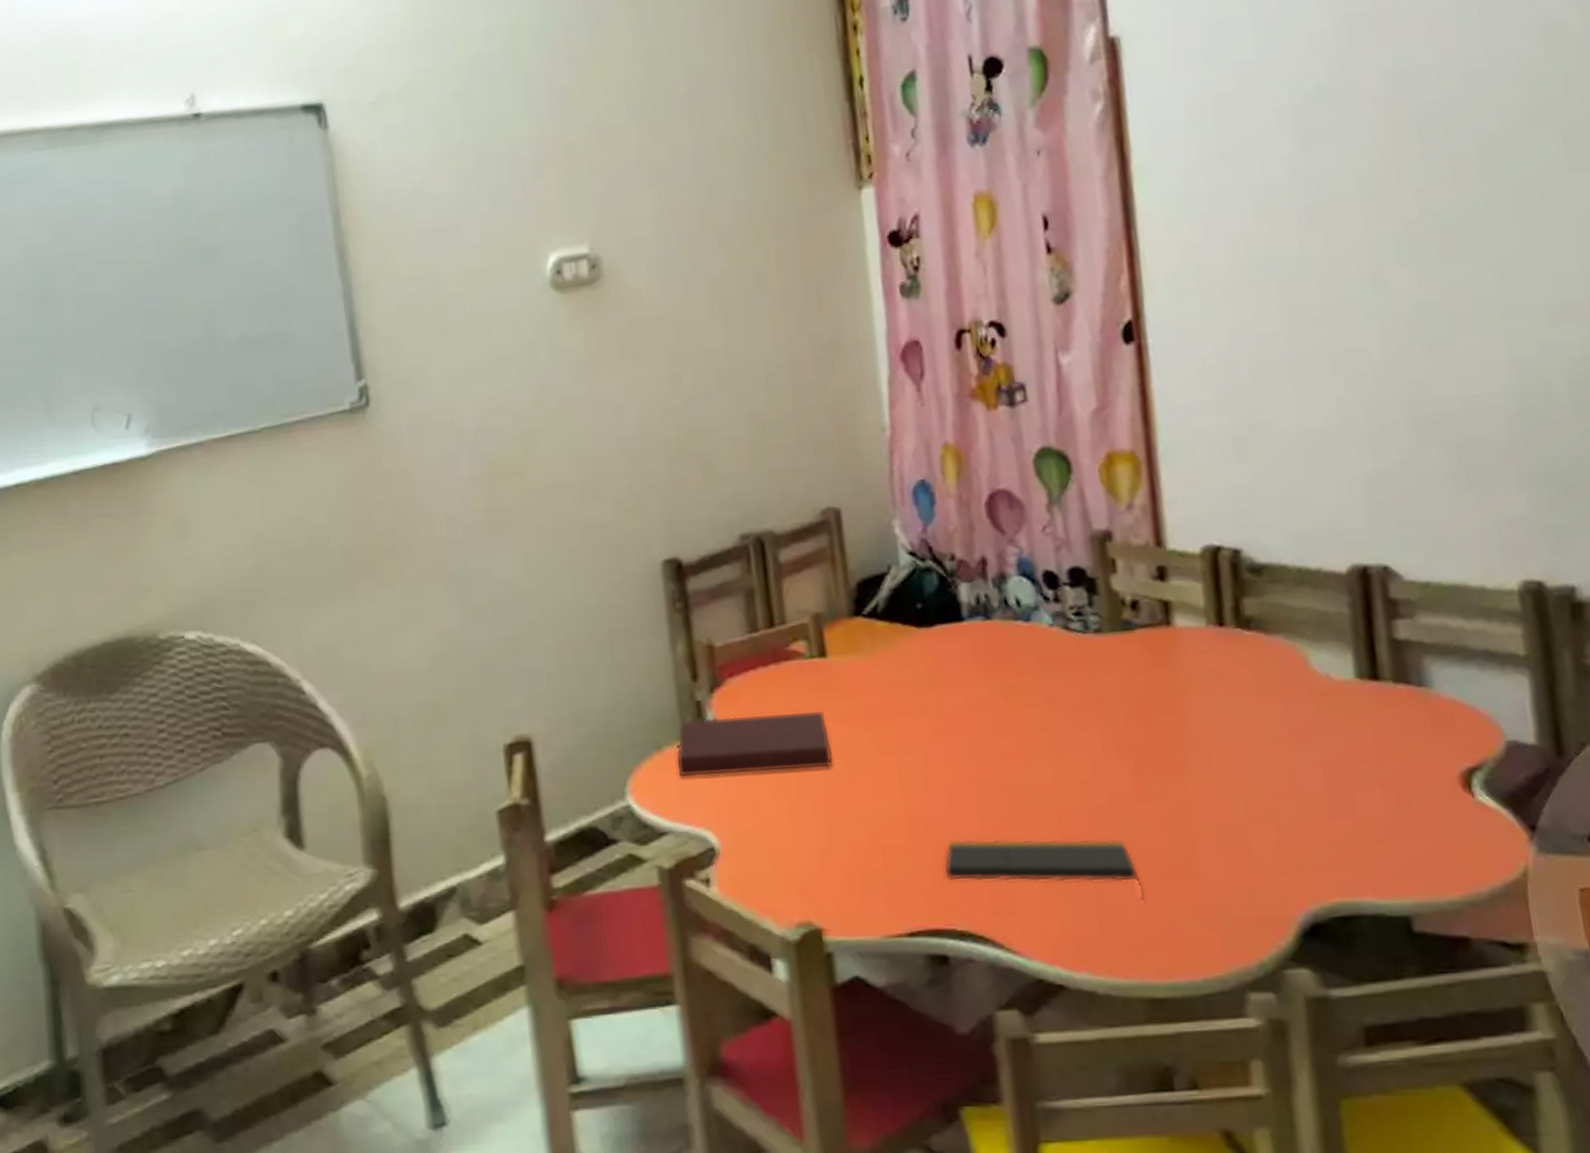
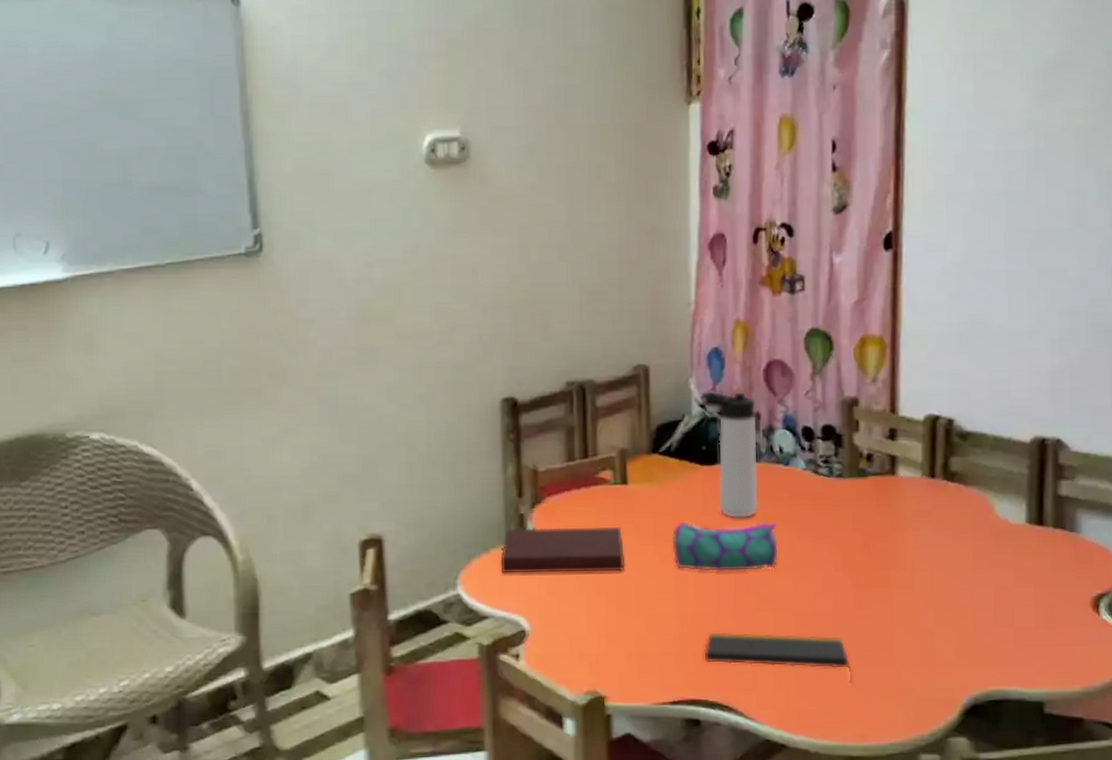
pencil case: none [888,694,1029,762] -> present [671,521,778,571]
thermos bottle: none [908,533,997,693] -> present [700,391,759,519]

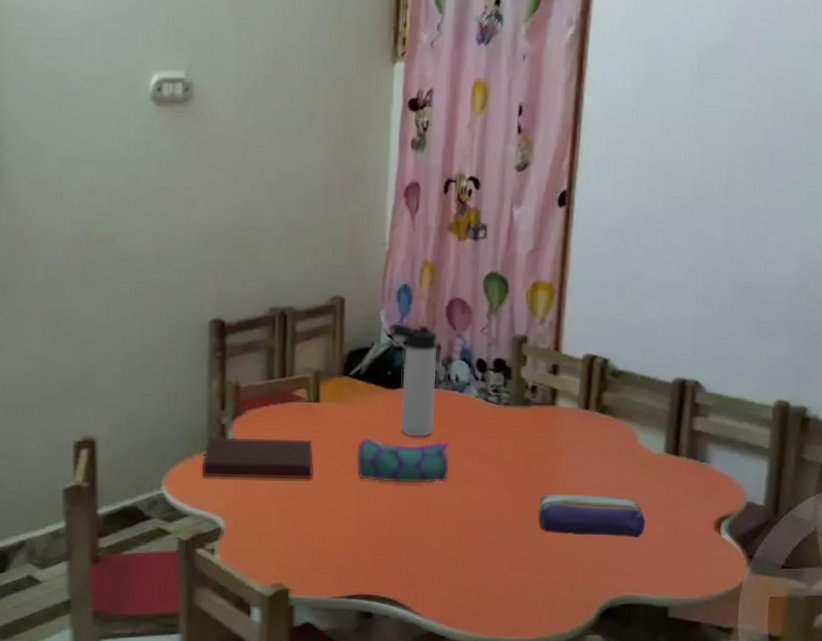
notepad: present [704,632,852,684] -> none [379,536,506,586]
pencil case: none [883,575,1010,623] -> present [538,494,646,538]

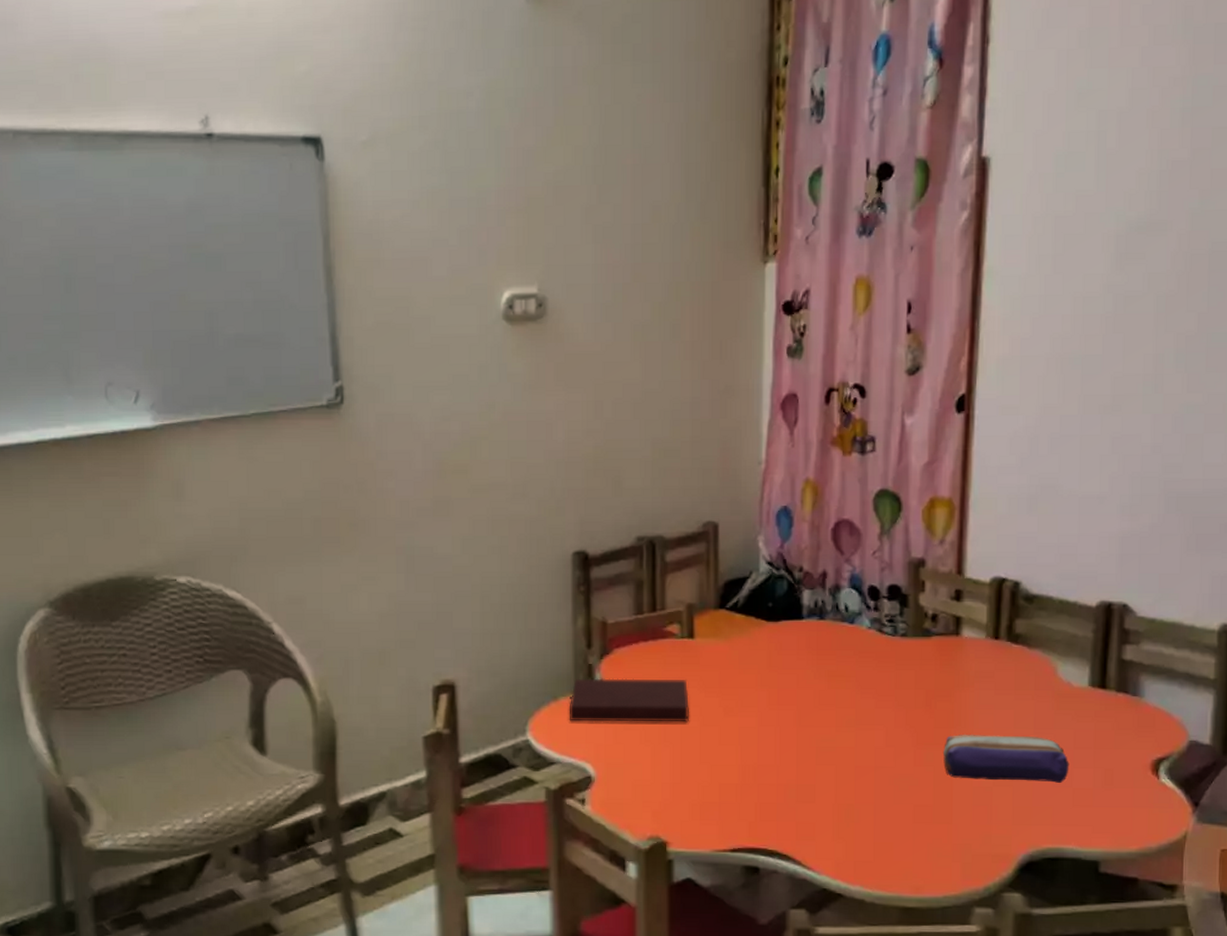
pencil case: present [356,437,450,483] -> none [736,675,841,725]
thermos bottle: present [389,323,438,438] -> none [768,549,823,675]

